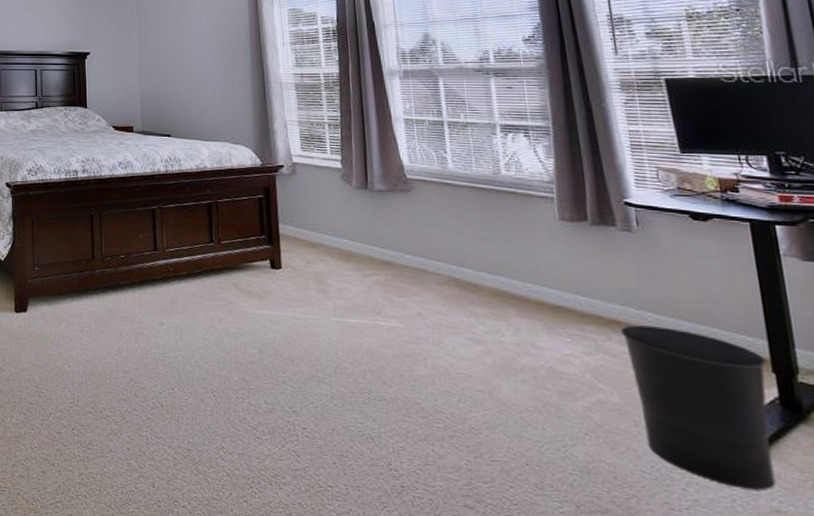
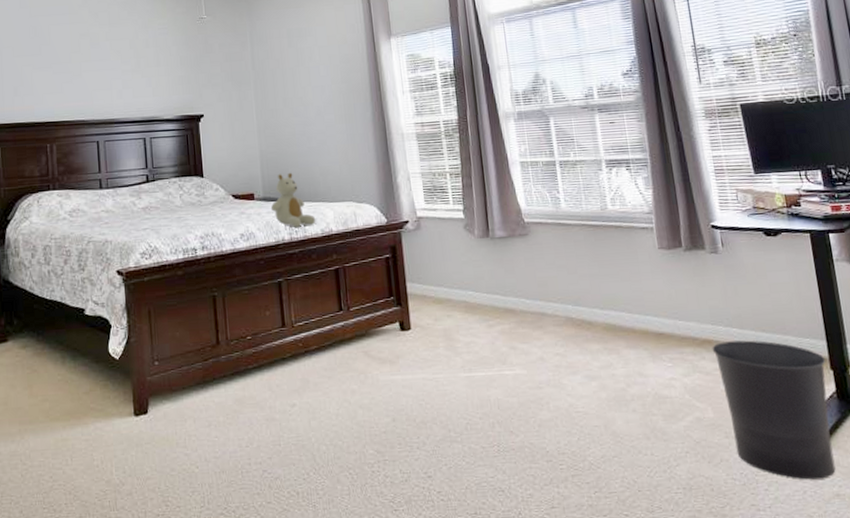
stuffed bear: none [148,110,191,161] -> present [270,172,316,227]

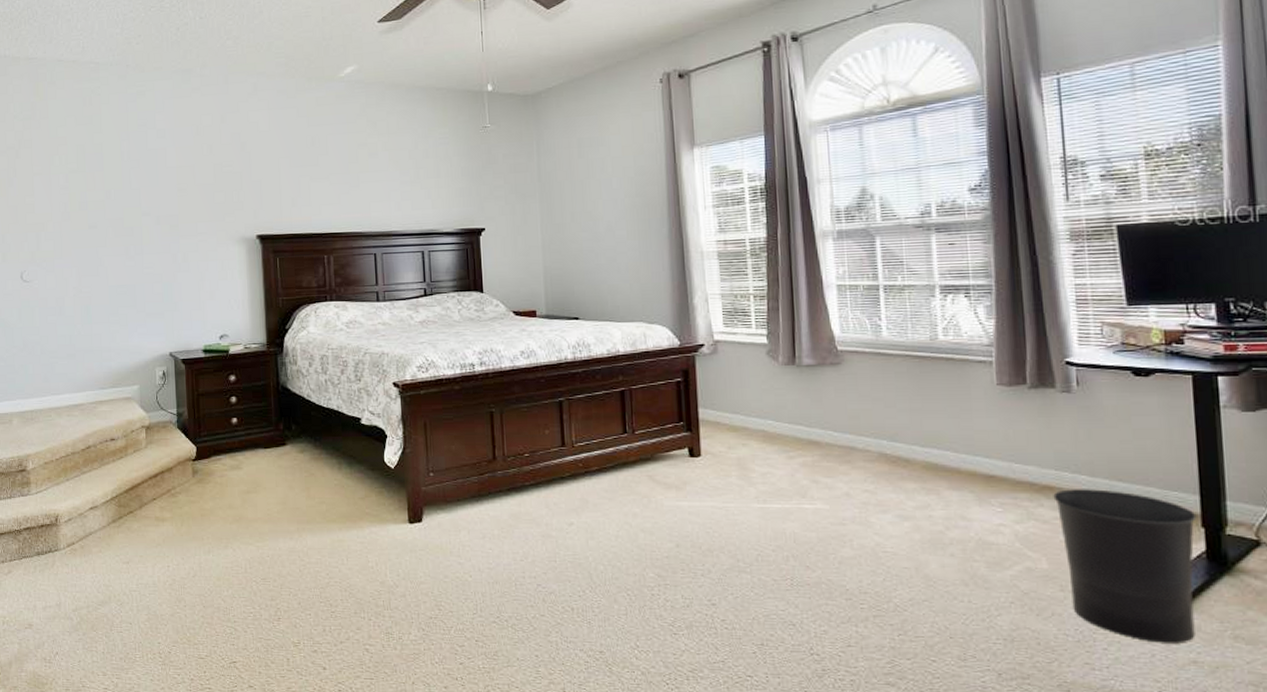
stuffed bear: present [270,172,316,227] -> none [553,290,602,346]

